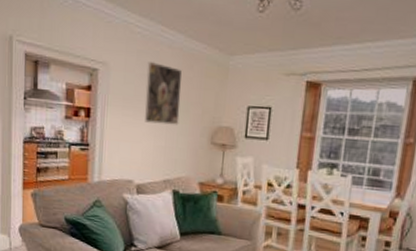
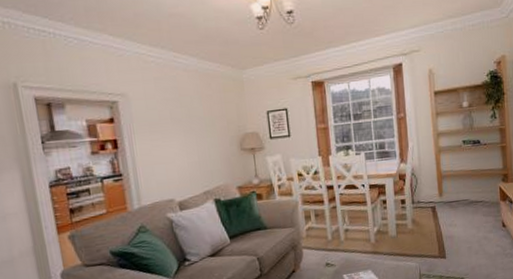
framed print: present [145,62,182,125] -> none [166,86,208,143]

